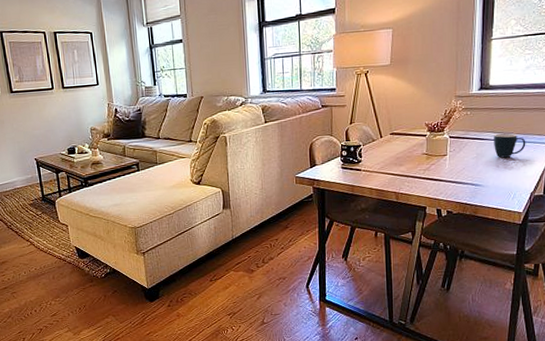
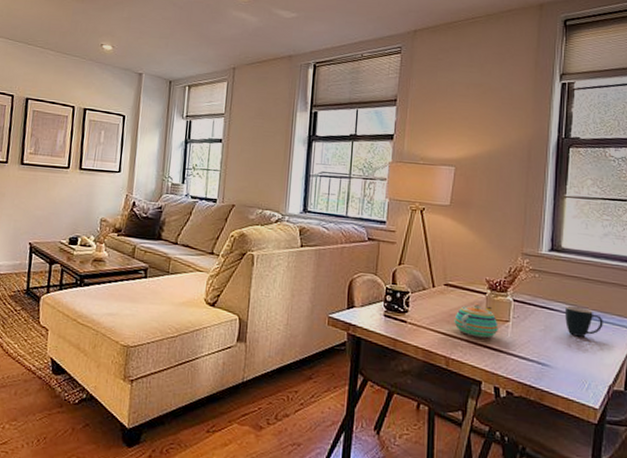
teapot: none [400,144,438,173] -> present [454,303,498,339]

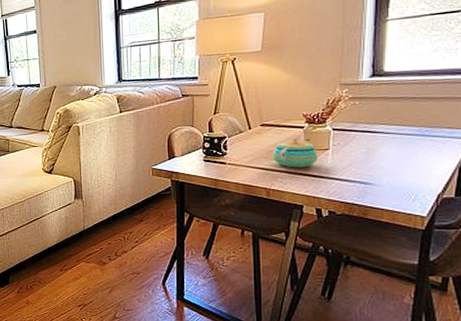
mug: present [565,305,603,337] -> none [389,125,432,154]

